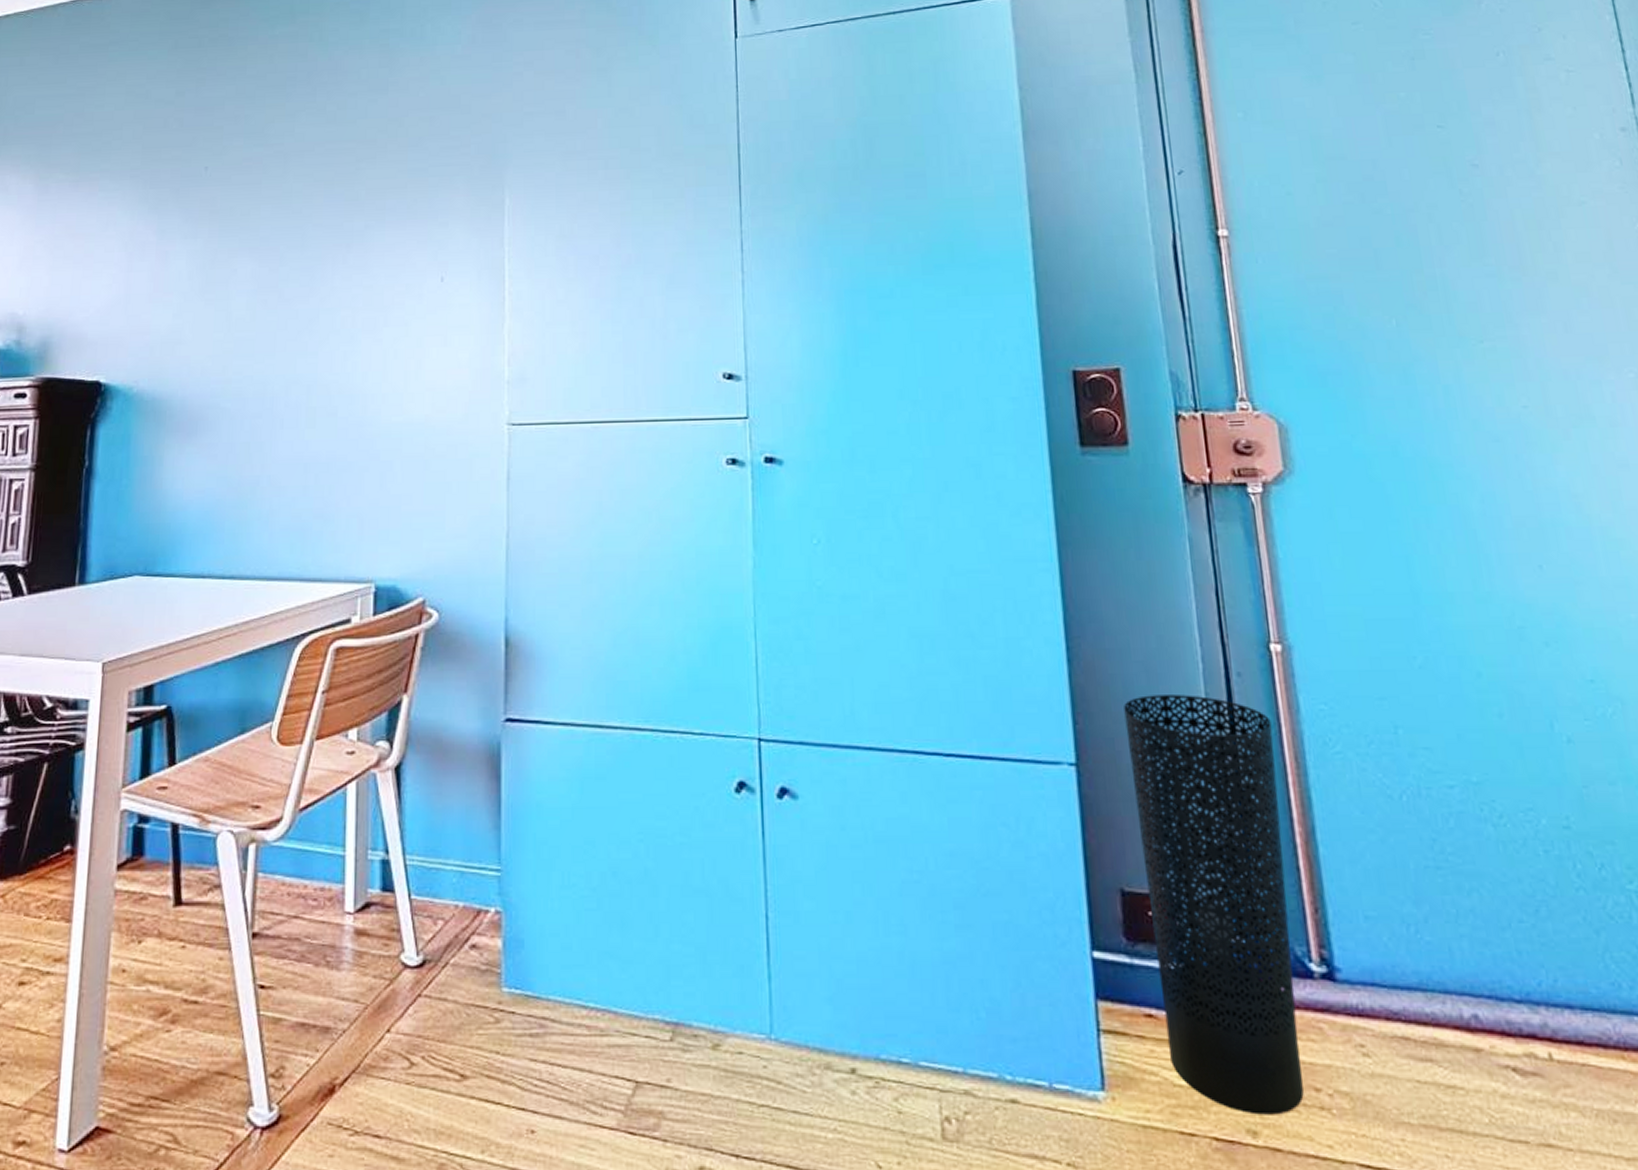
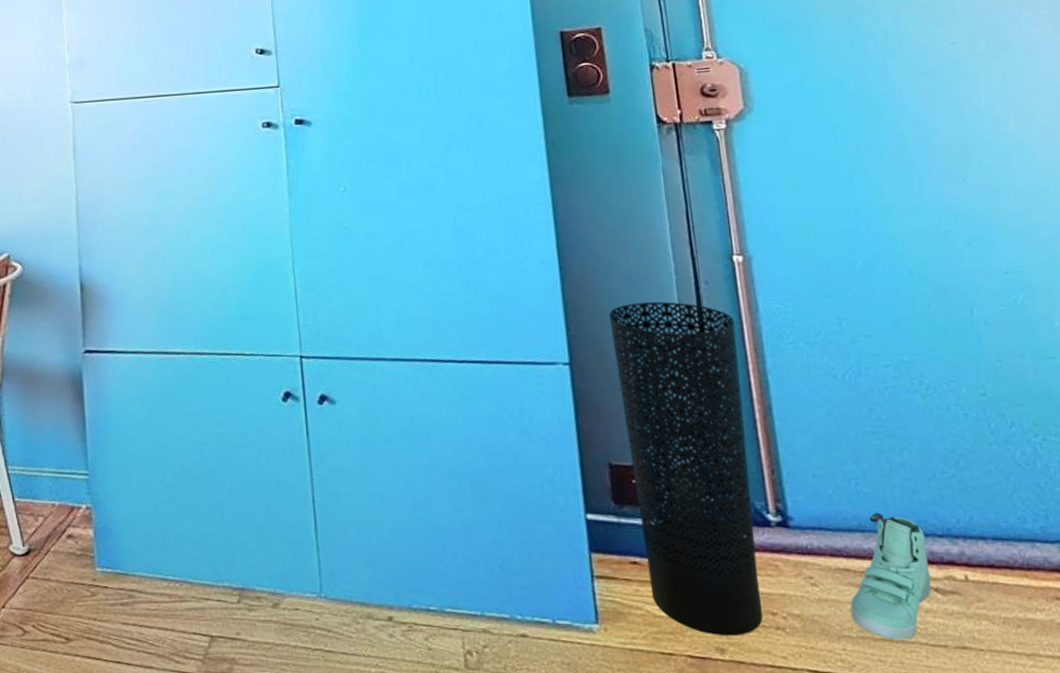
sneaker: none [1410,967,1508,1132] -> present [850,512,931,641]

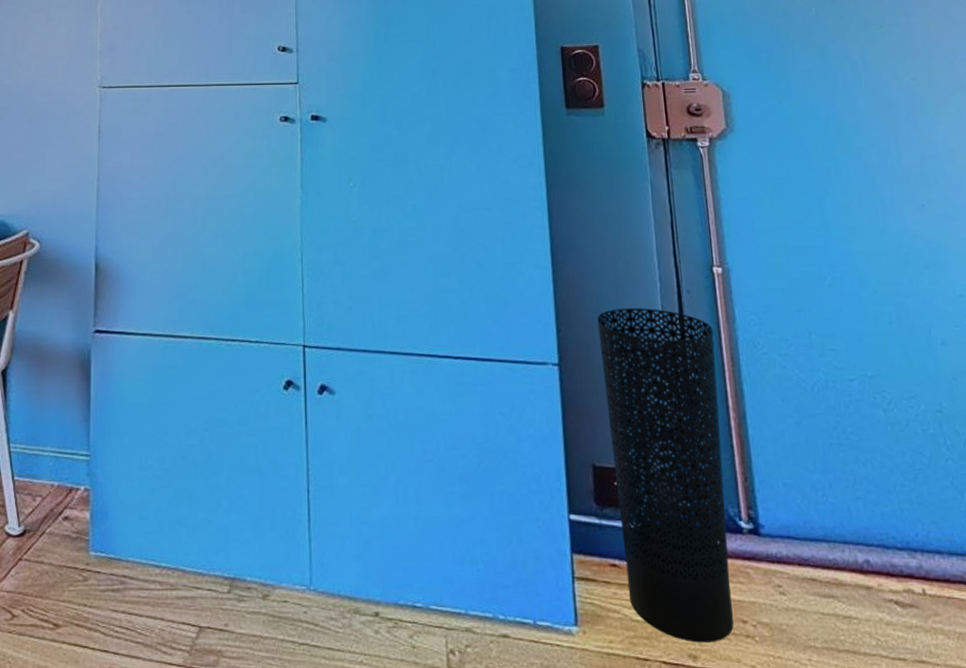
sneaker: present [850,512,931,641] -> none [816,523,892,652]

